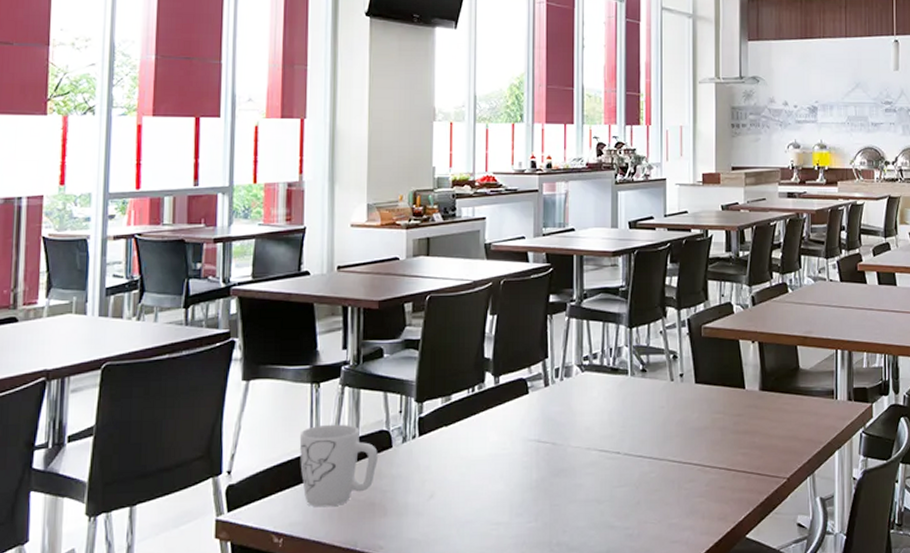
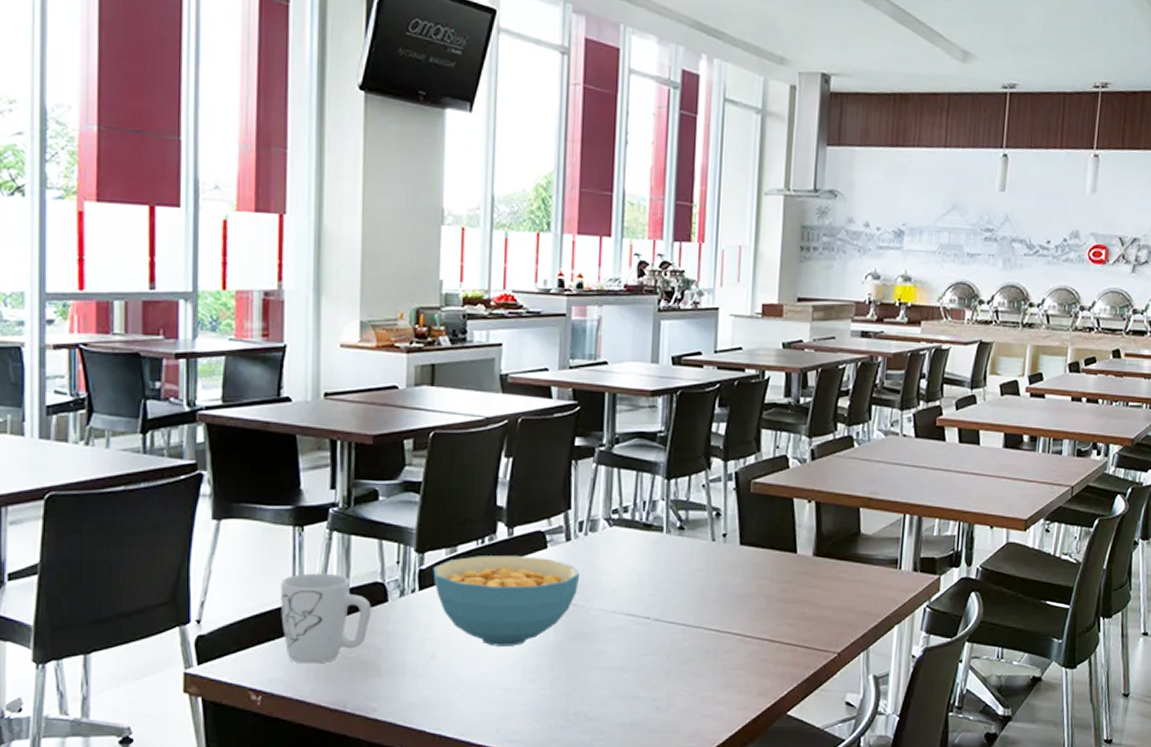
cereal bowl: none [431,401,558,485] -> present [433,555,580,646]

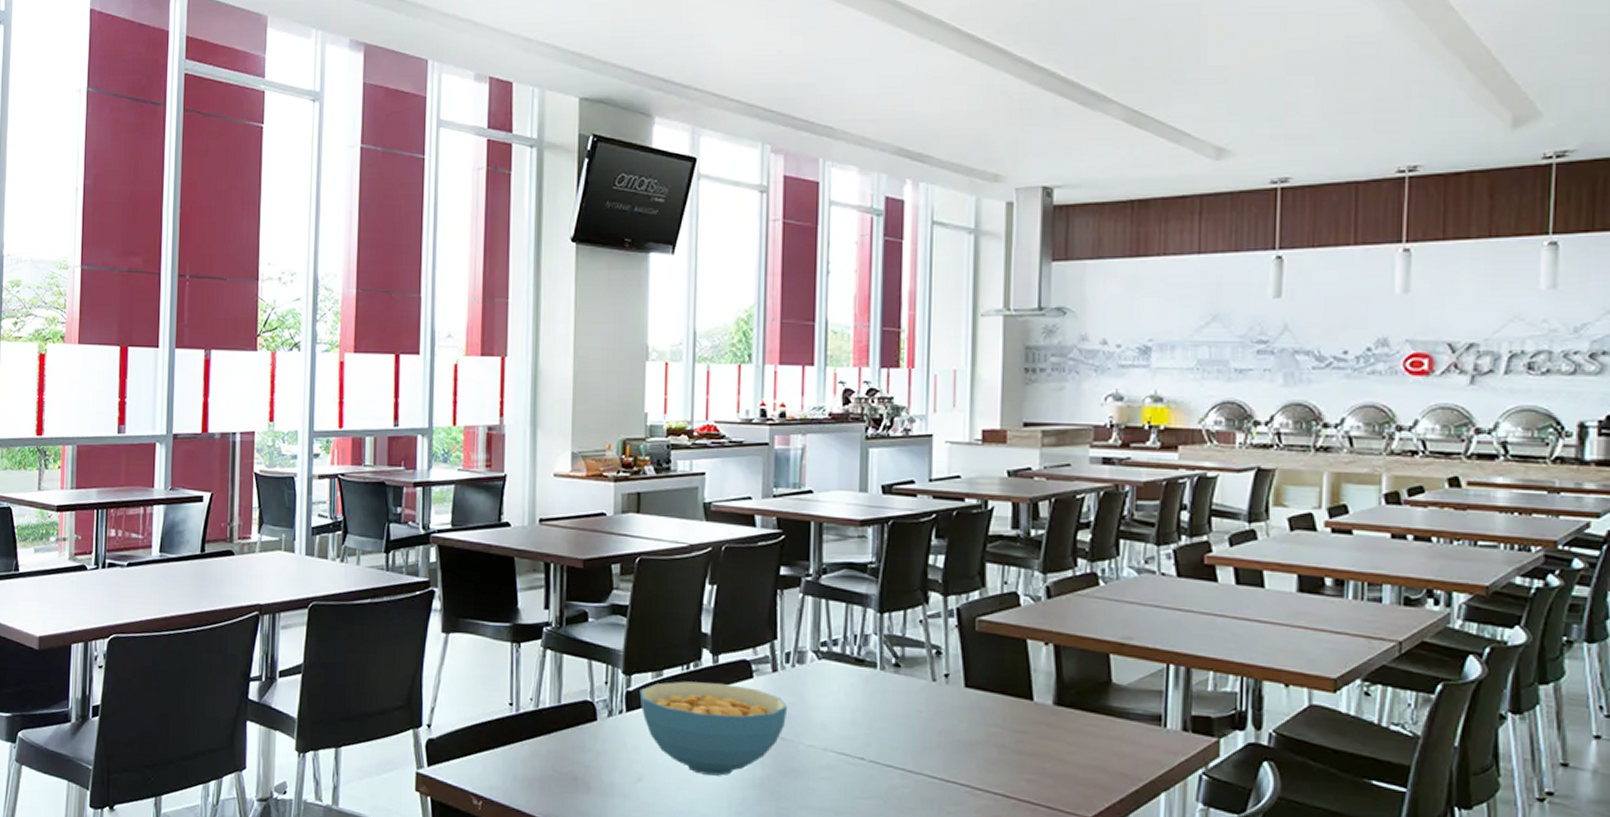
mug: present [280,573,371,664] -> none [499,687,581,776]

